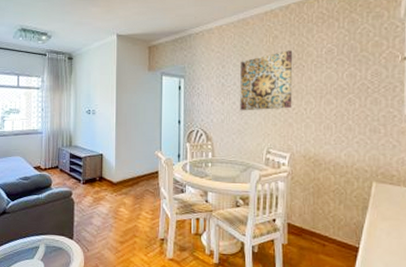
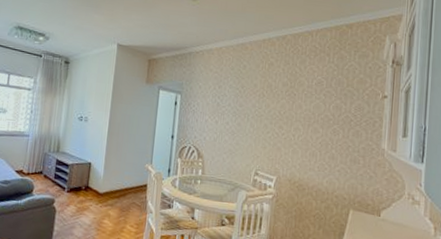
wall art: present [240,50,293,111] -> none [232,78,286,133]

